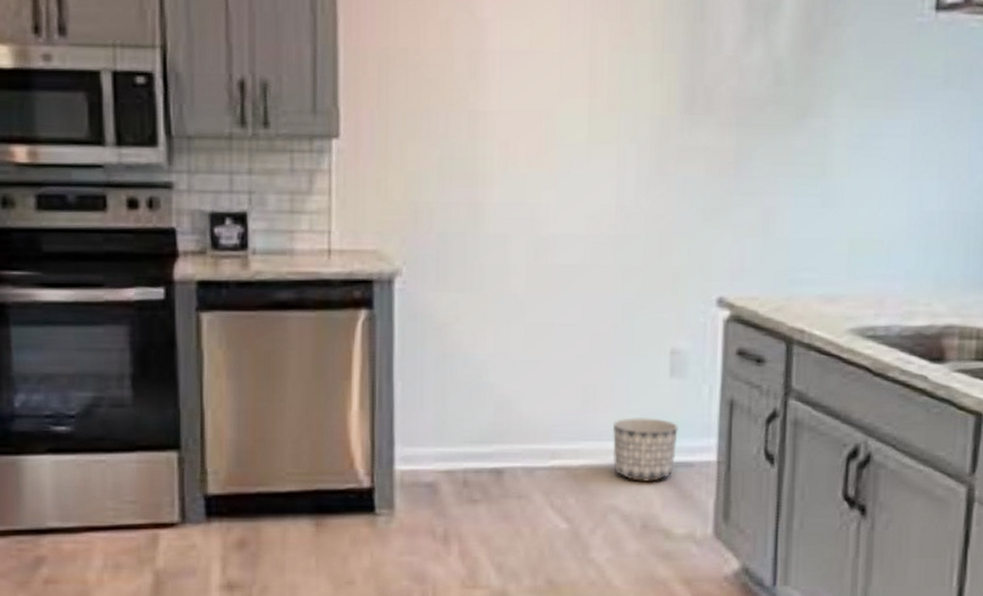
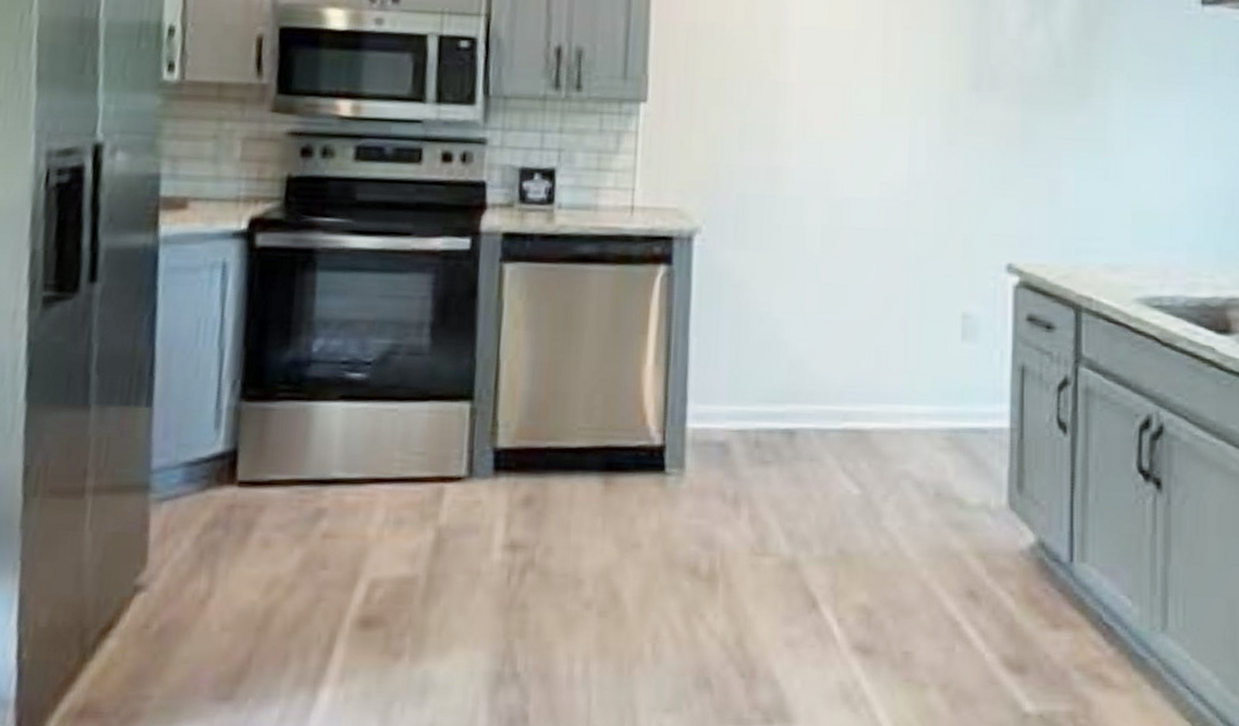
planter: present [613,418,678,483] -> none [905,381,970,449]

